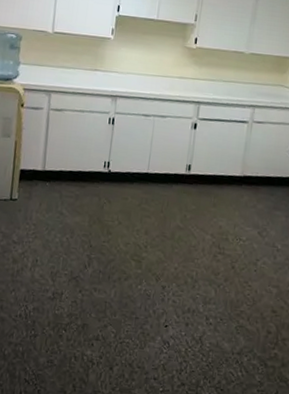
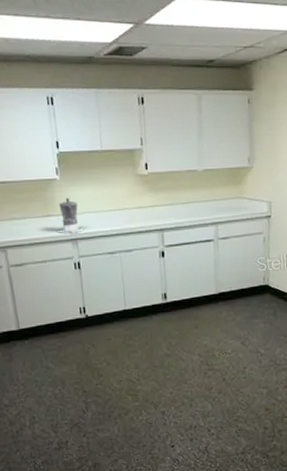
coffee maker: none [101,57,126,91] -> present [58,198,85,234]

